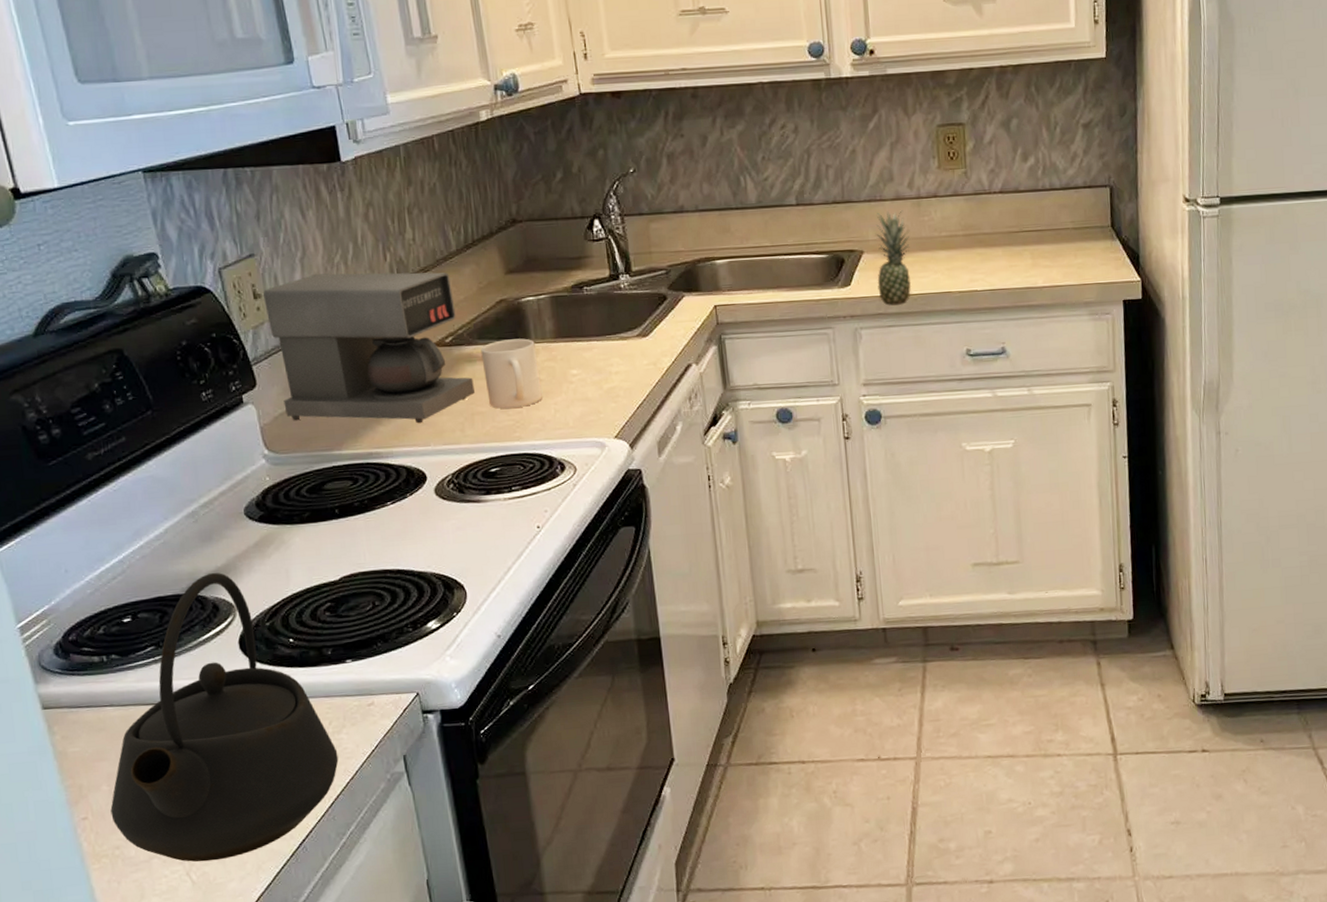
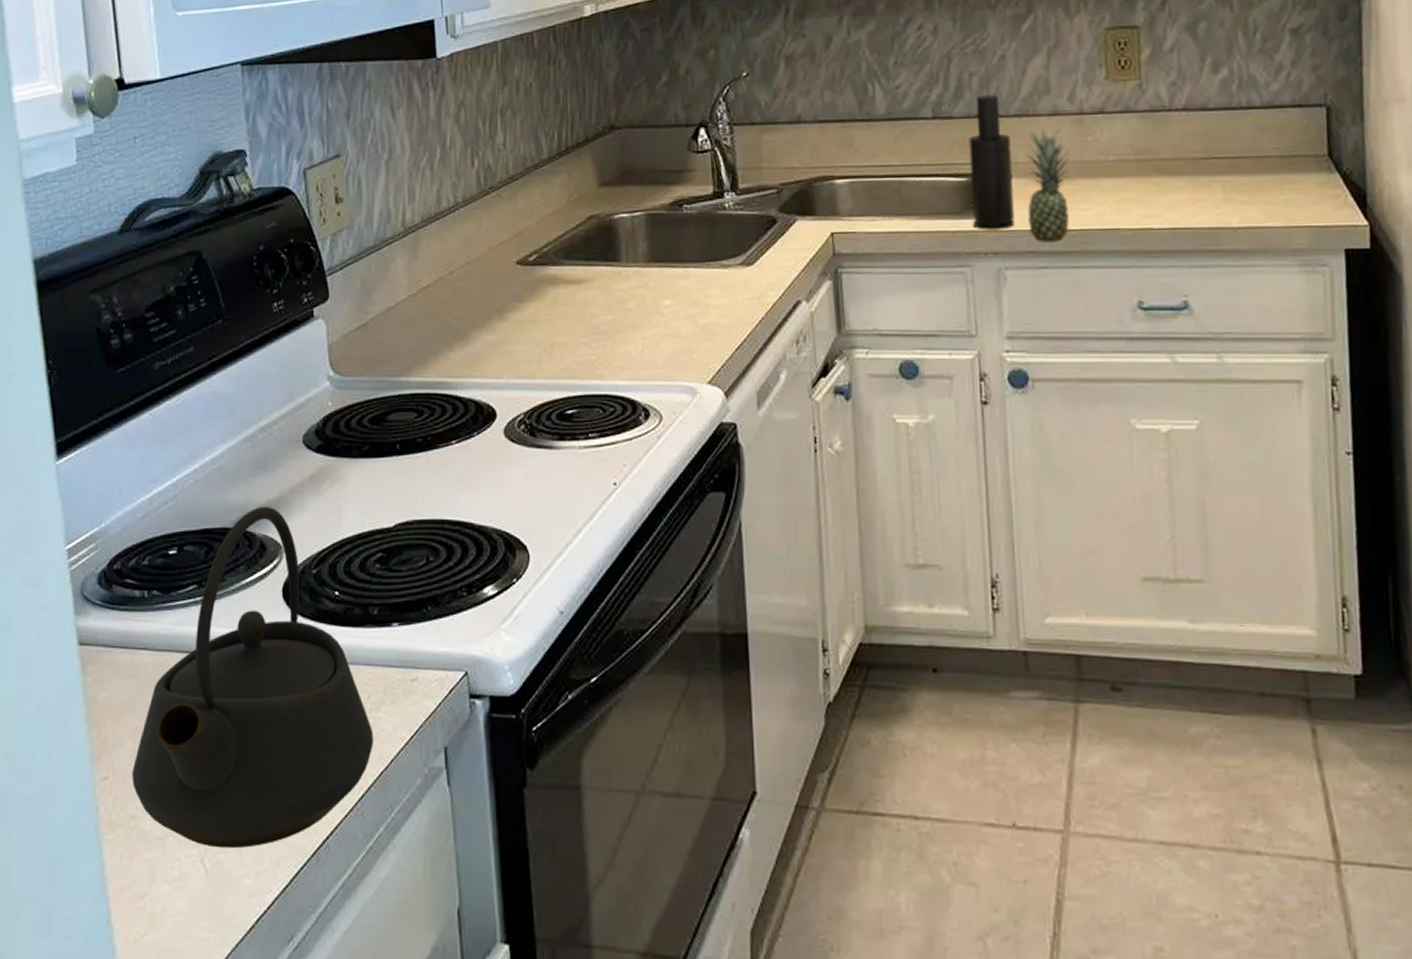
coffee maker: present [263,272,475,424] -> none [346,178,556,352]
mug: present [481,338,543,409] -> none [566,260,631,342]
soap dispenser: none [827,183,867,298] -> present [968,94,1015,231]

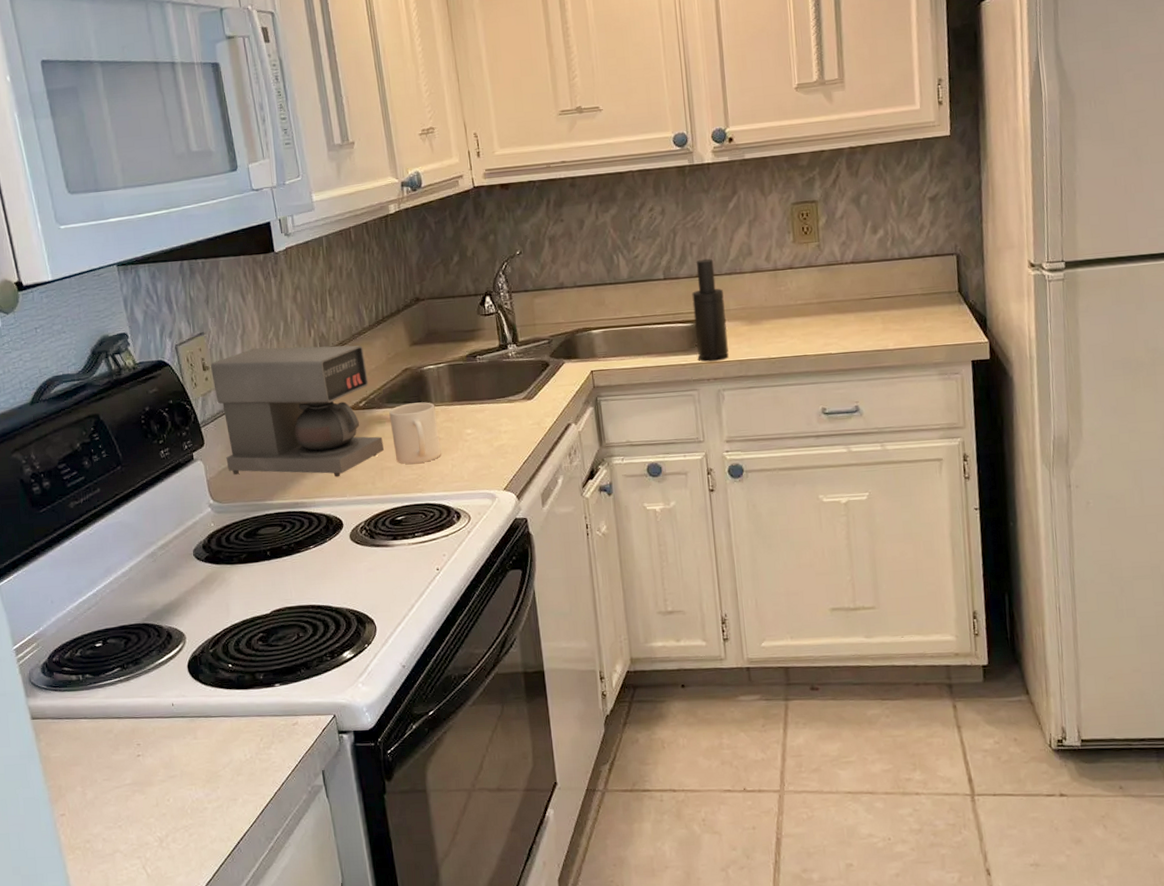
kettle: present [132,507,374,849] -> none [83,605,268,858]
coffee maker: none [346,178,556,352] -> present [211,345,384,477]
mug: none [566,260,631,342] -> present [389,402,442,464]
fruit: present [1026,128,1070,243] -> none [735,281,770,369]

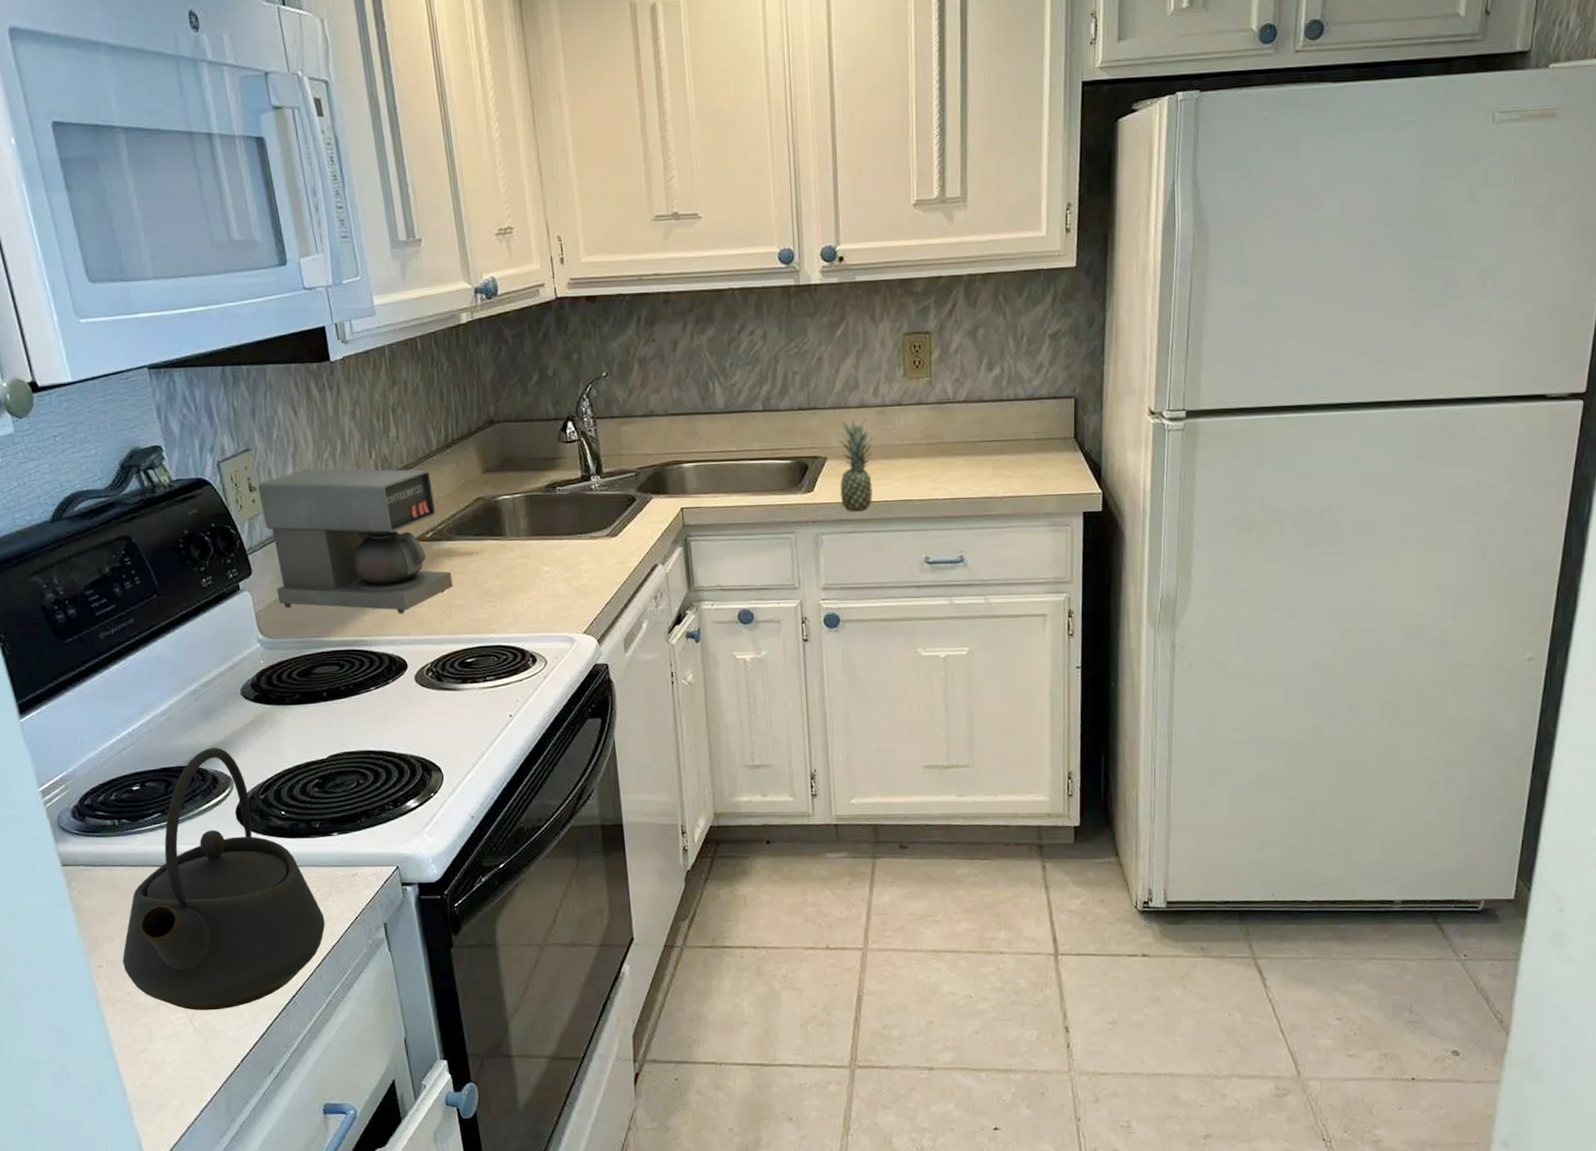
kettle: none [83,605,268,858] -> present [122,748,326,1011]
mug: present [389,402,442,464] -> none [459,535,517,603]
soap dispenser: present [692,258,729,363] -> none [792,390,829,504]
fruit: none [735,281,770,369] -> present [839,418,874,512]

